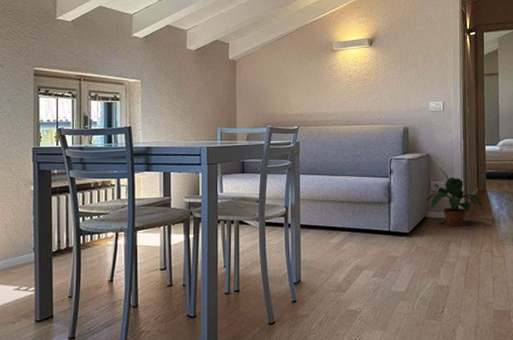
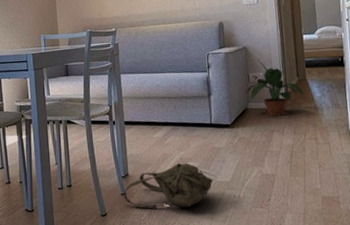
backpack: none [294,271,390,318] -> present [123,163,216,208]

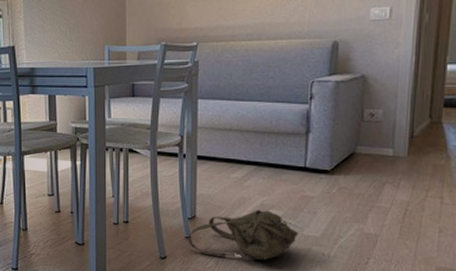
potted plant: present [246,59,304,116] -> none [356,92,435,165]

